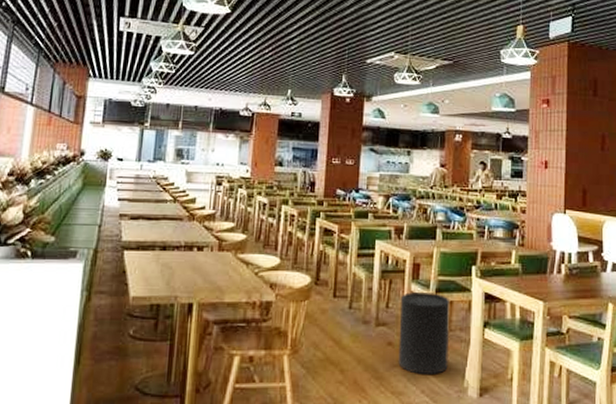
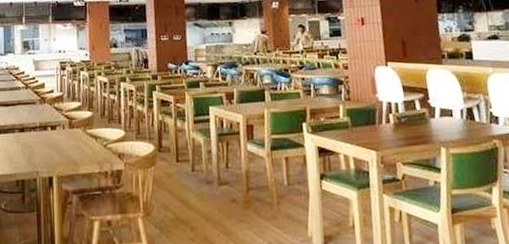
trash can: present [398,292,450,374] -> none [239,151,291,227]

